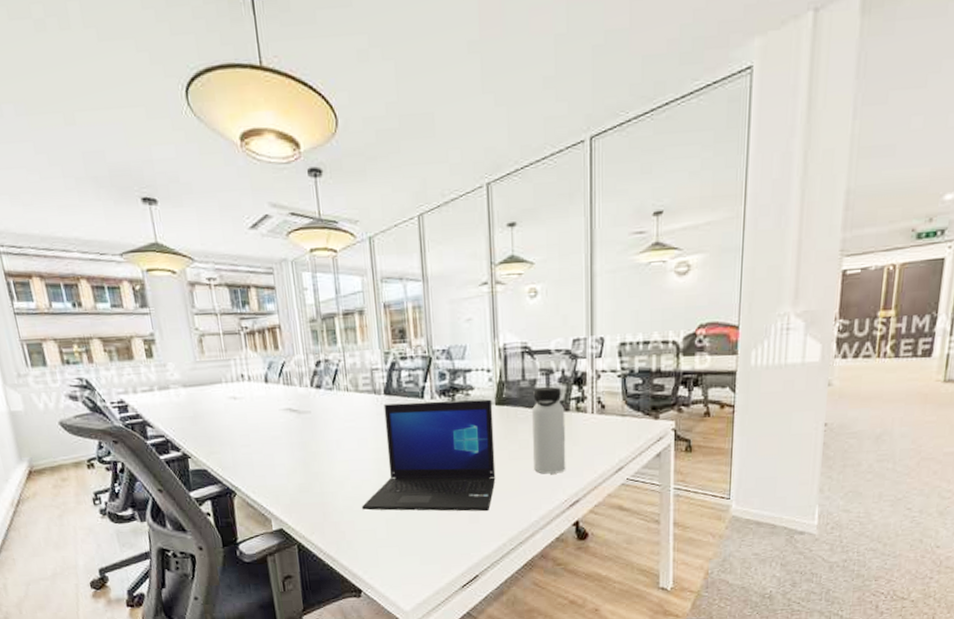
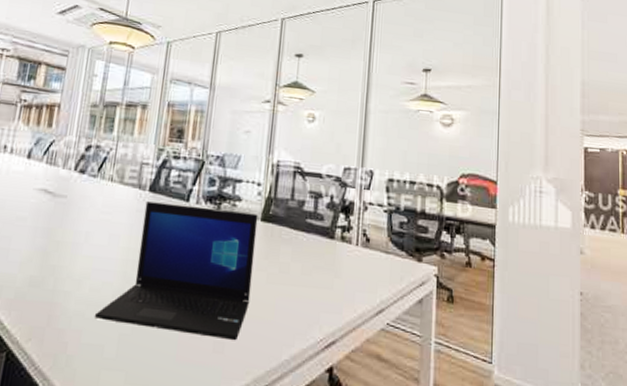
water bottle: present [531,387,566,474] -> none [290,210,330,307]

